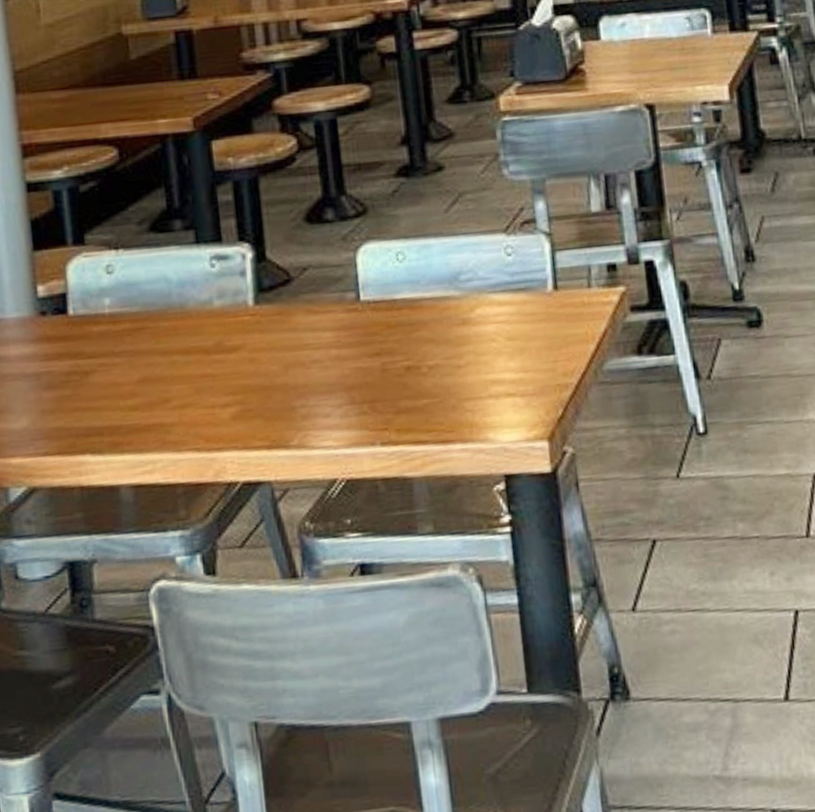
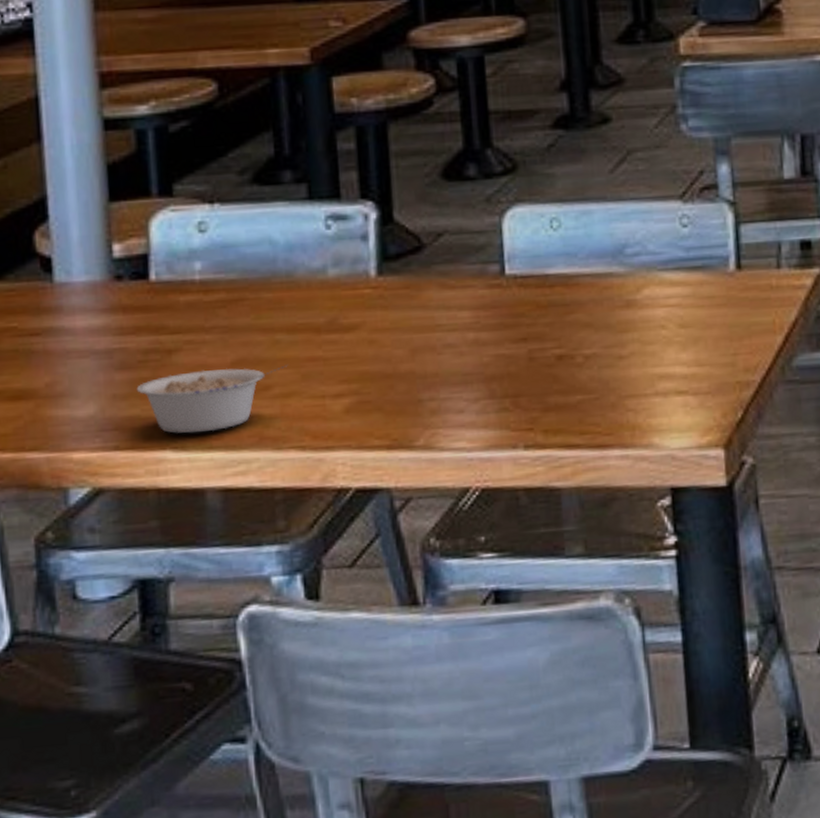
legume: none [60,381,184,441] -> present [136,365,288,434]

